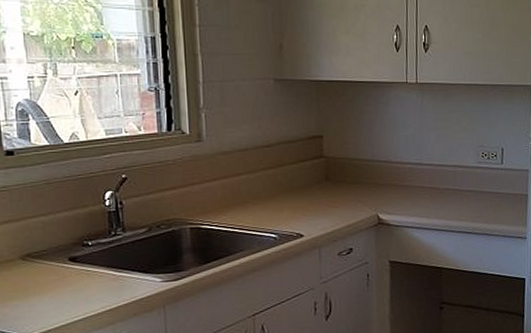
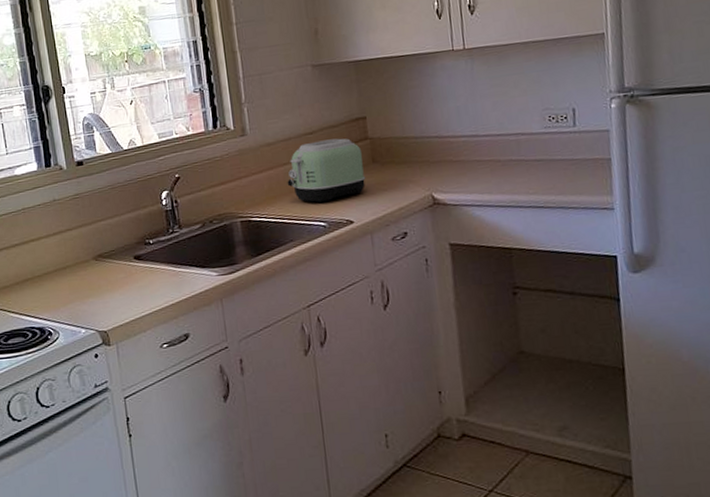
toaster: none [241,154,318,216] -> present [287,138,366,204]

